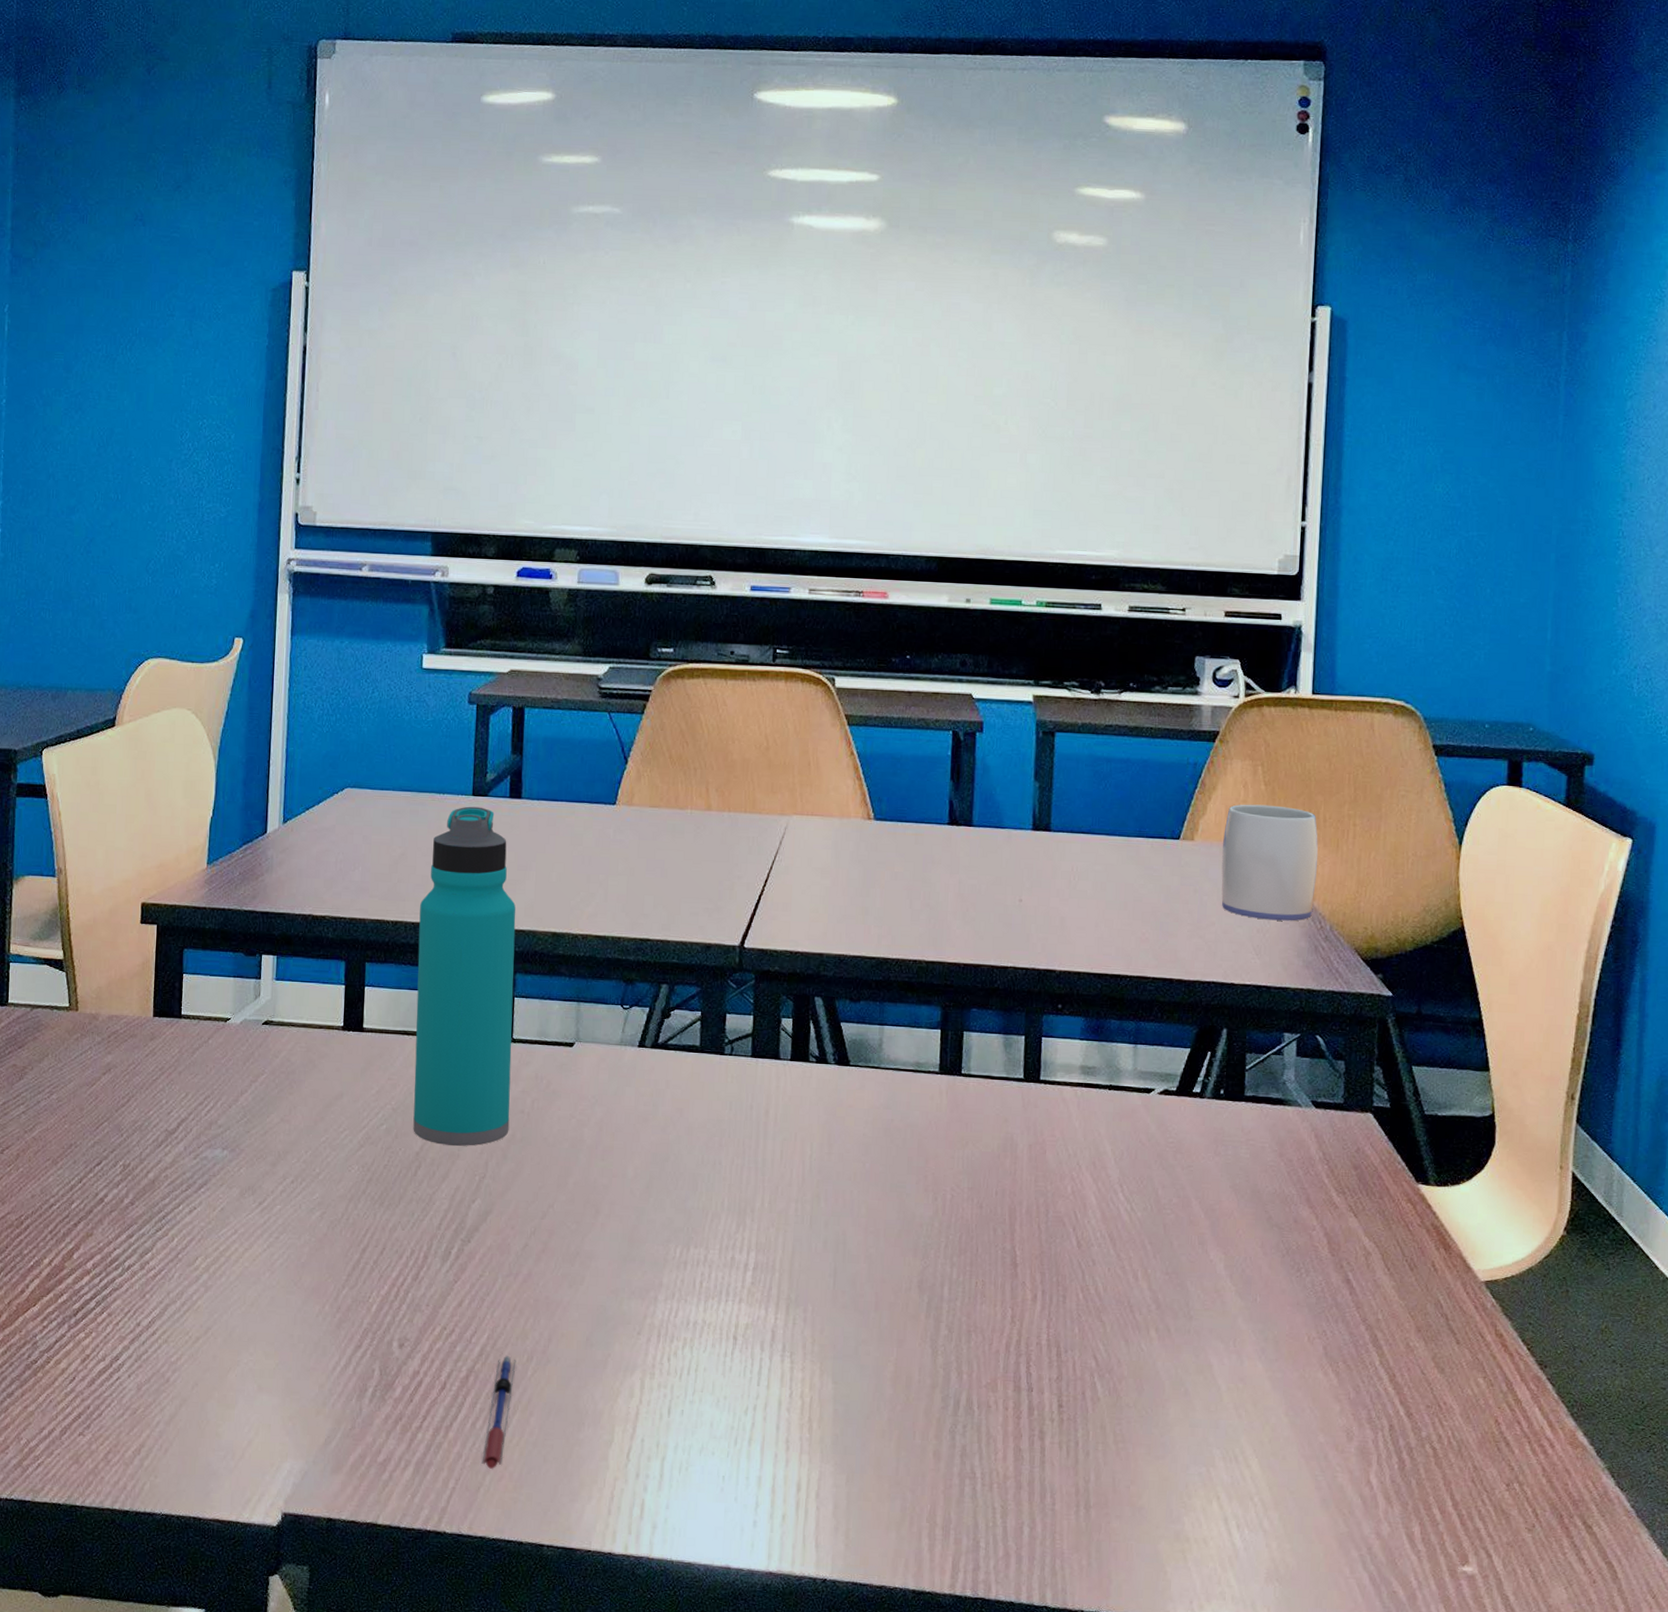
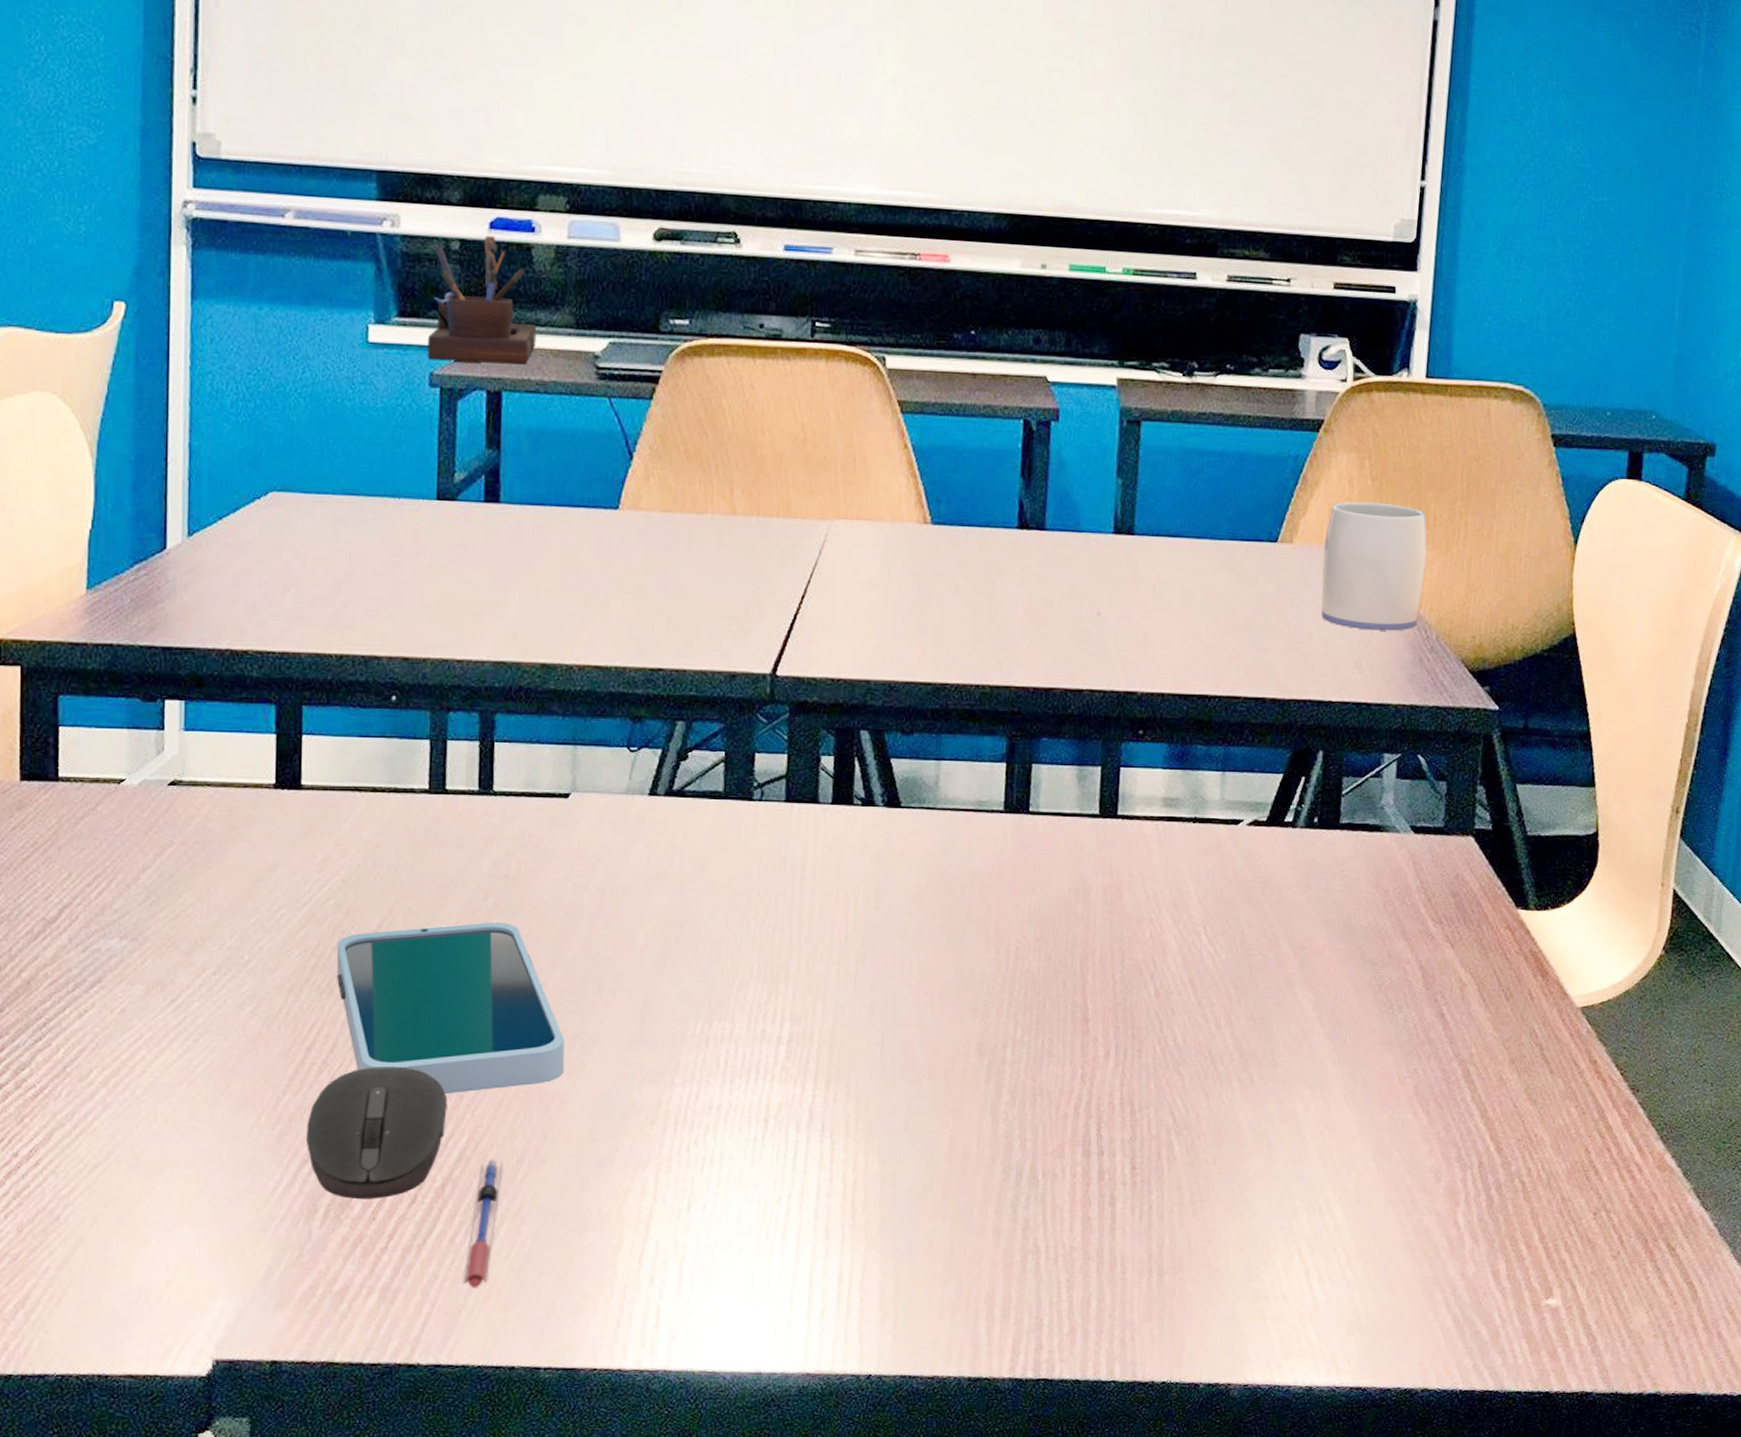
computer mouse: none [360,1269,472,1384] -> present [306,1066,448,1200]
smartphone: none [387,1150,568,1297] -> present [336,923,565,1095]
water bottle: present [413,806,516,1146] -> none [369,513,495,920]
desk organizer: none [467,582,553,686] -> present [426,235,537,365]

